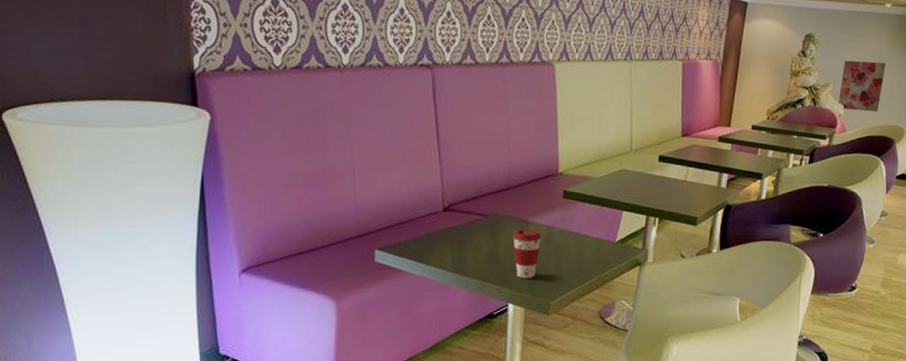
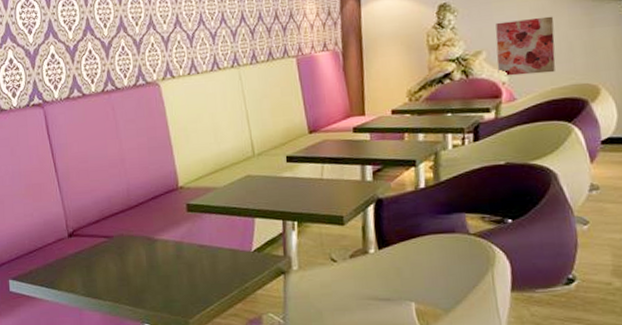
coffee cup: present [513,229,542,279] -> none [140,246,171,298]

